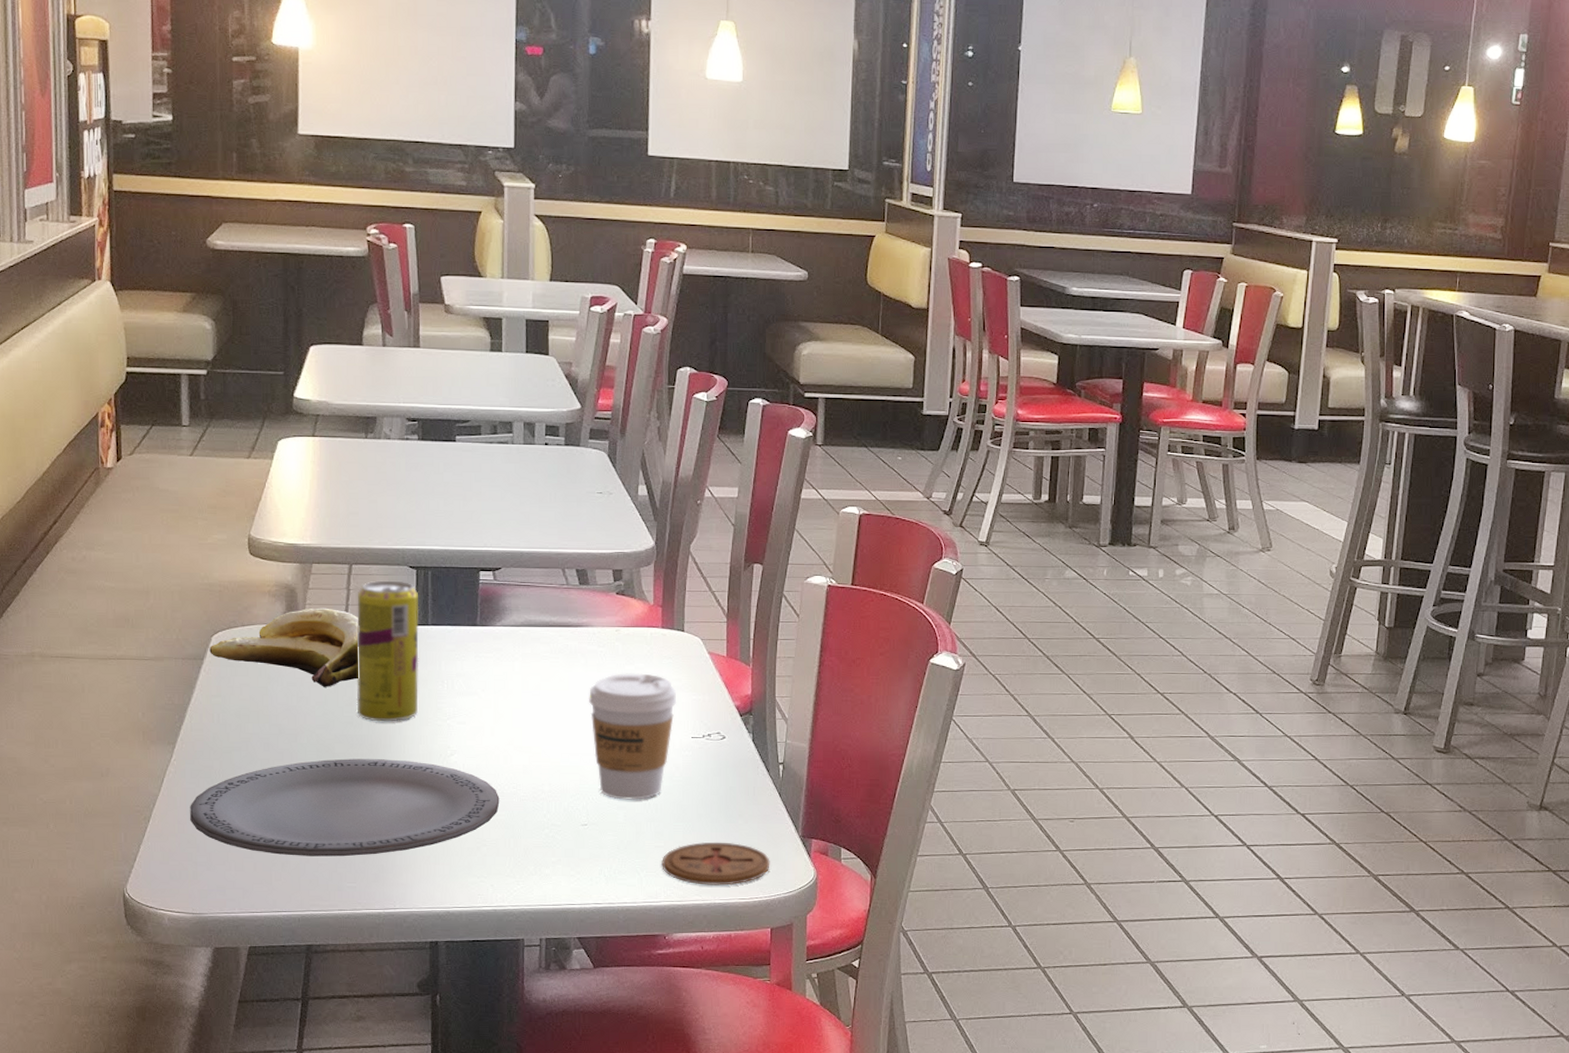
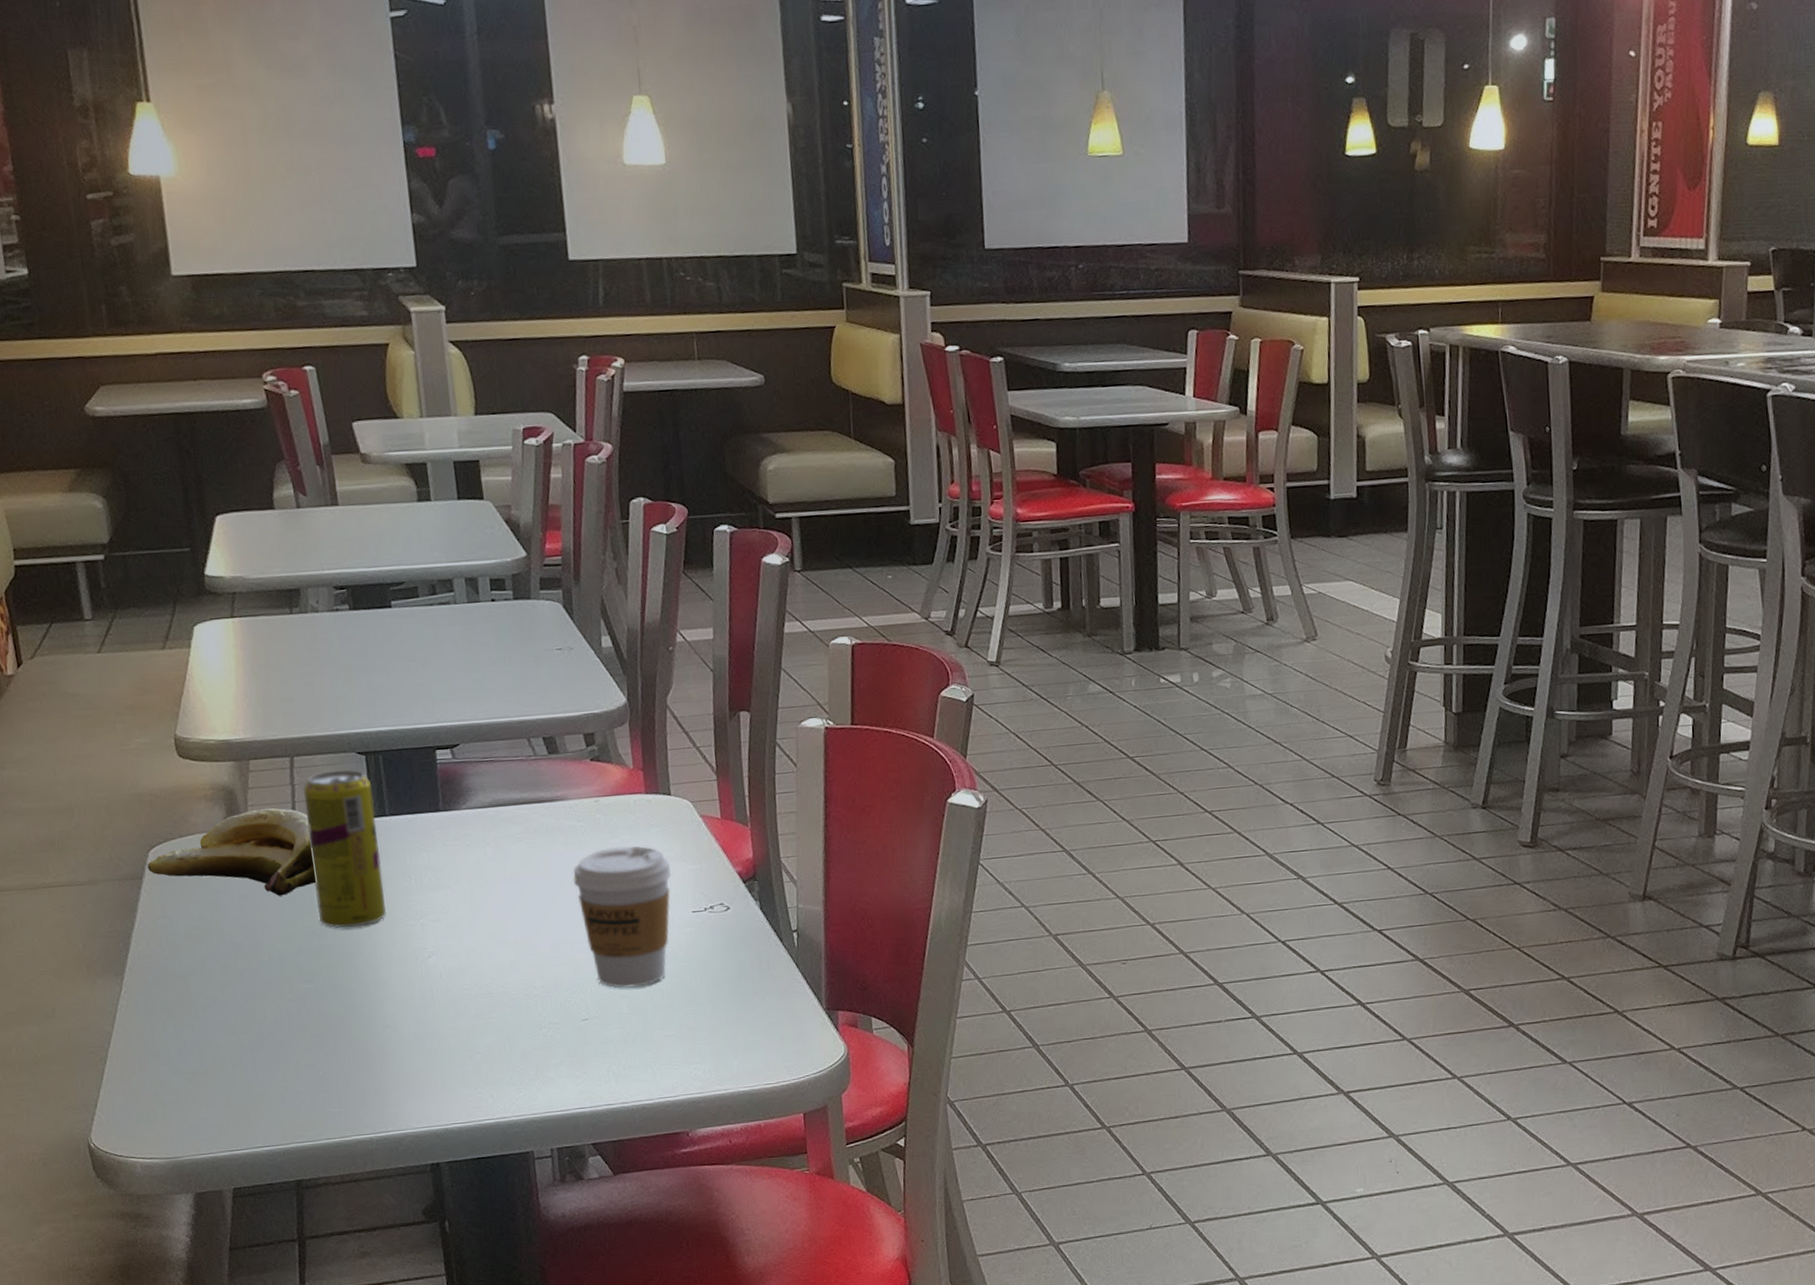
plate: present [190,759,500,857] -> none [148,968,489,1085]
coaster: present [662,842,770,886] -> none [675,1023,795,1073]

